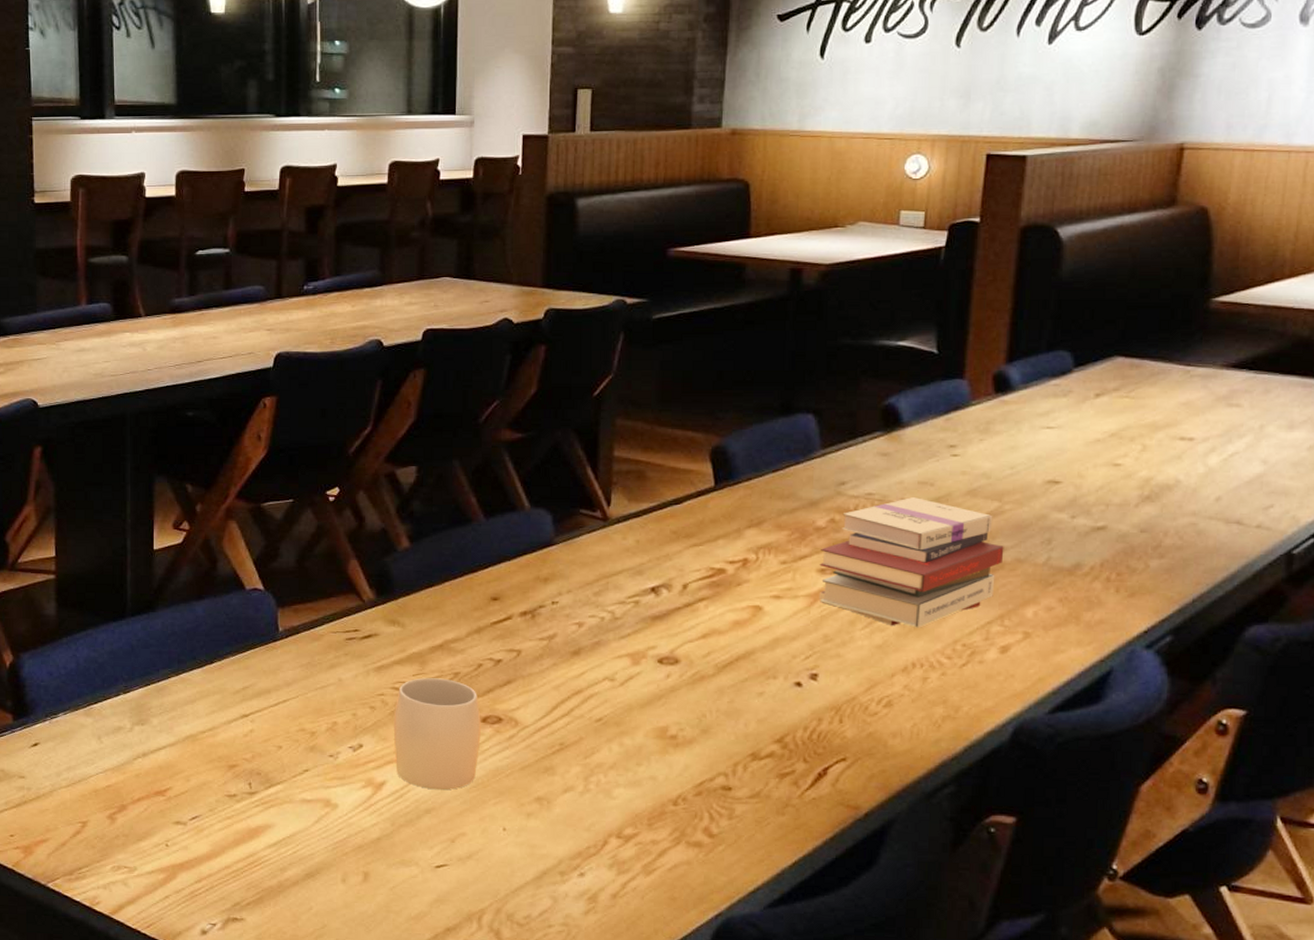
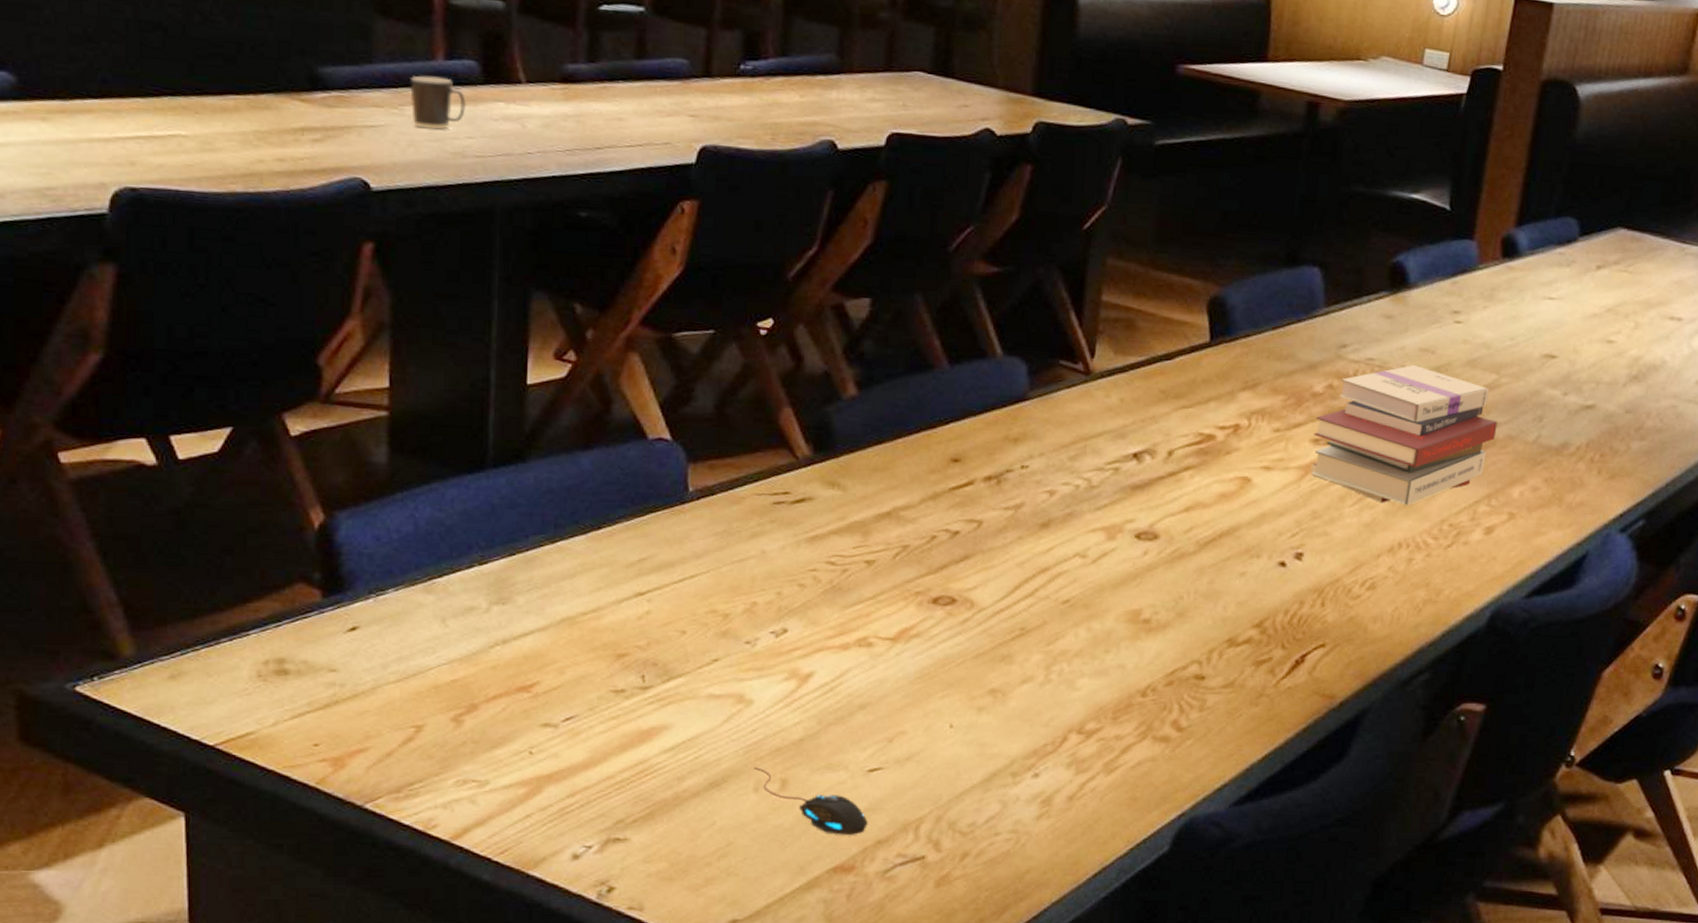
mug: none [63,318,104,358] -> present [410,75,467,130]
mouse: none [341,861,438,922] -> present [754,767,868,835]
mug: present [393,678,481,790] -> none [825,551,932,682]

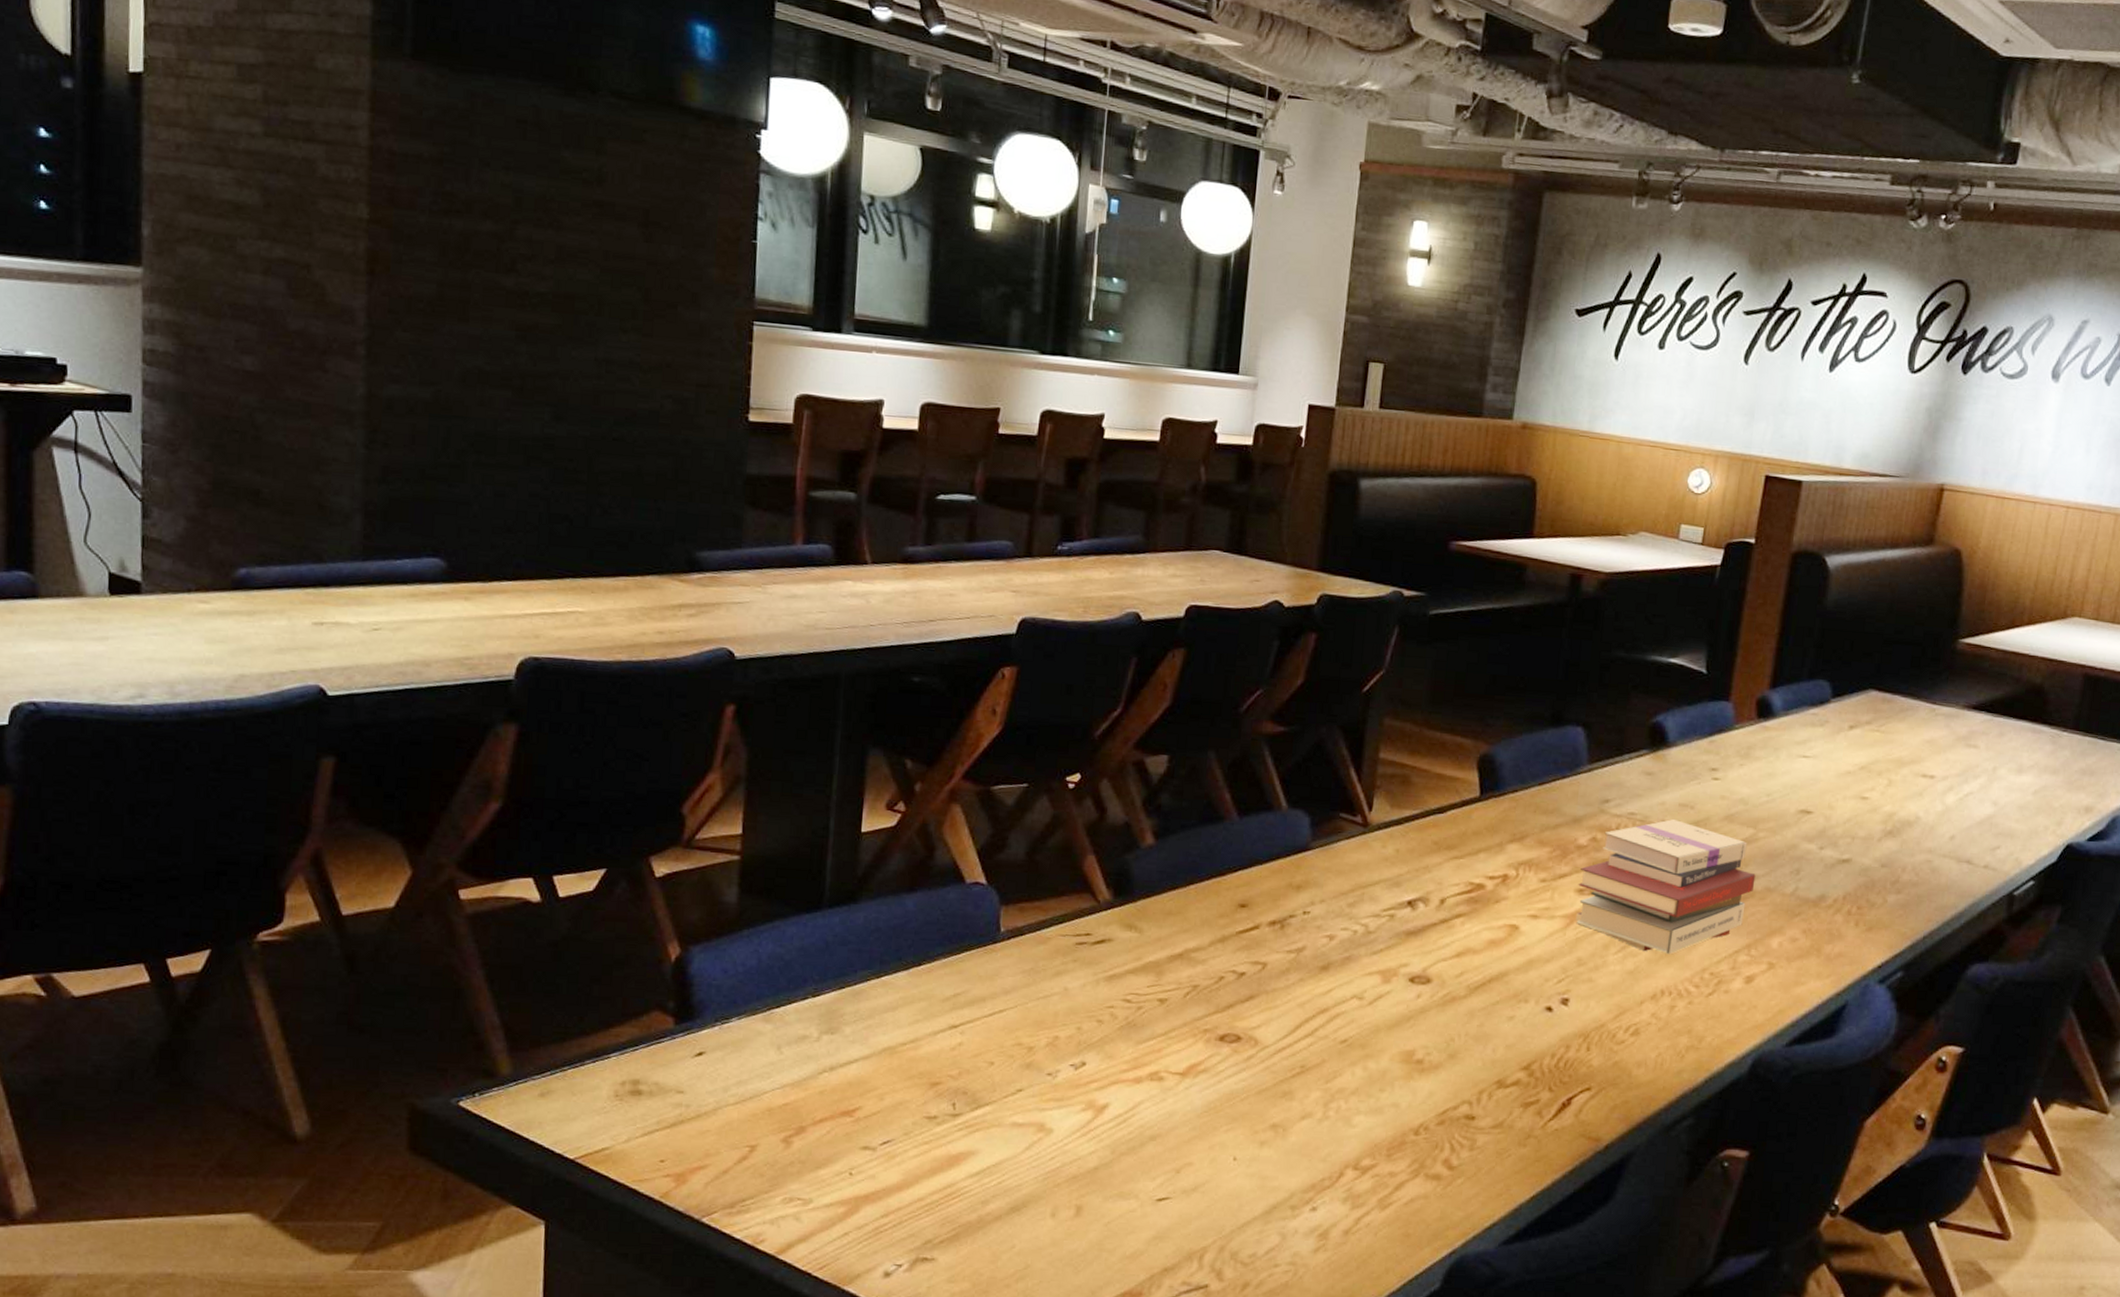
mug: present [410,75,467,130] -> none [772,558,820,606]
mouse: present [754,767,868,835] -> none [1051,1193,1156,1262]

